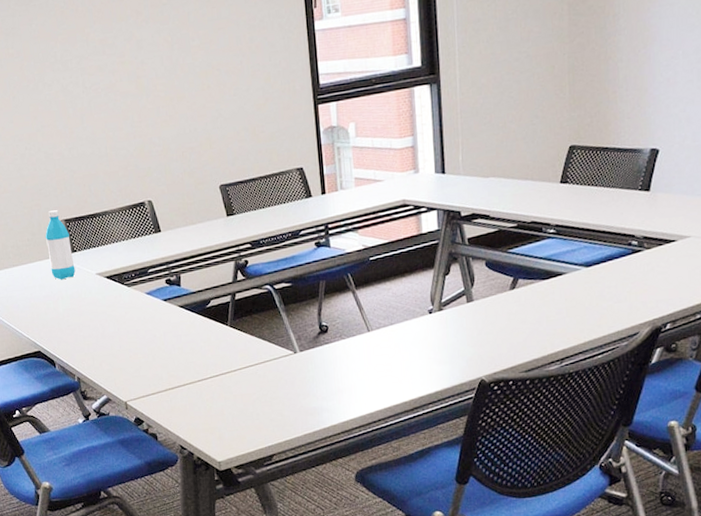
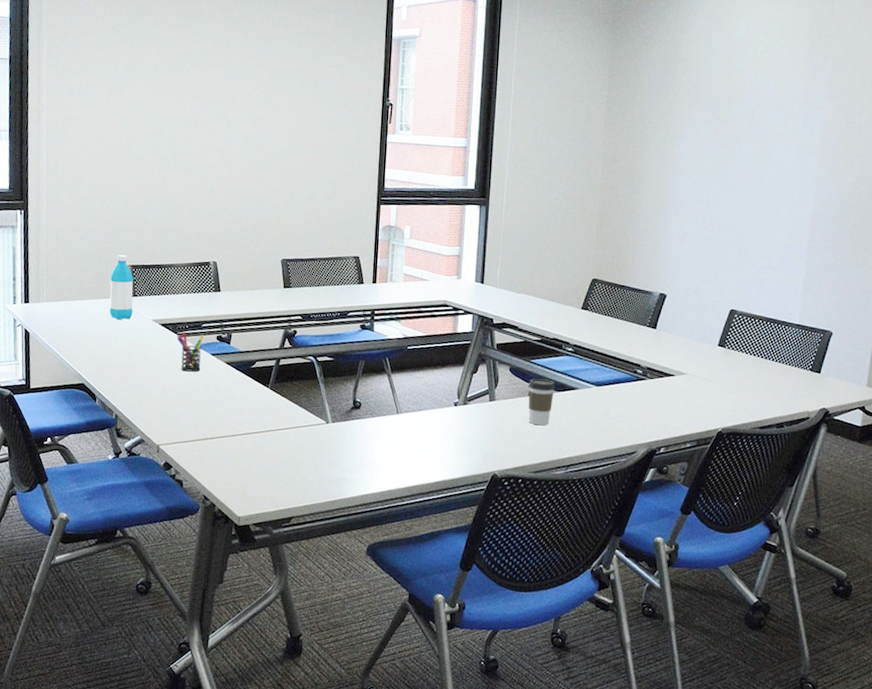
pen holder: none [124,280,155,322] -> present [177,332,204,372]
coffee cup: none [508,268,540,321] -> present [528,378,556,426]

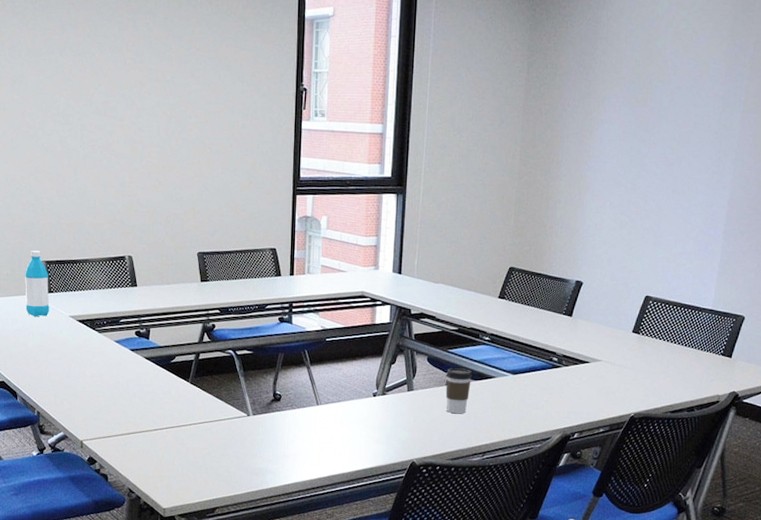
pen holder: present [177,332,204,372] -> none [95,328,122,368]

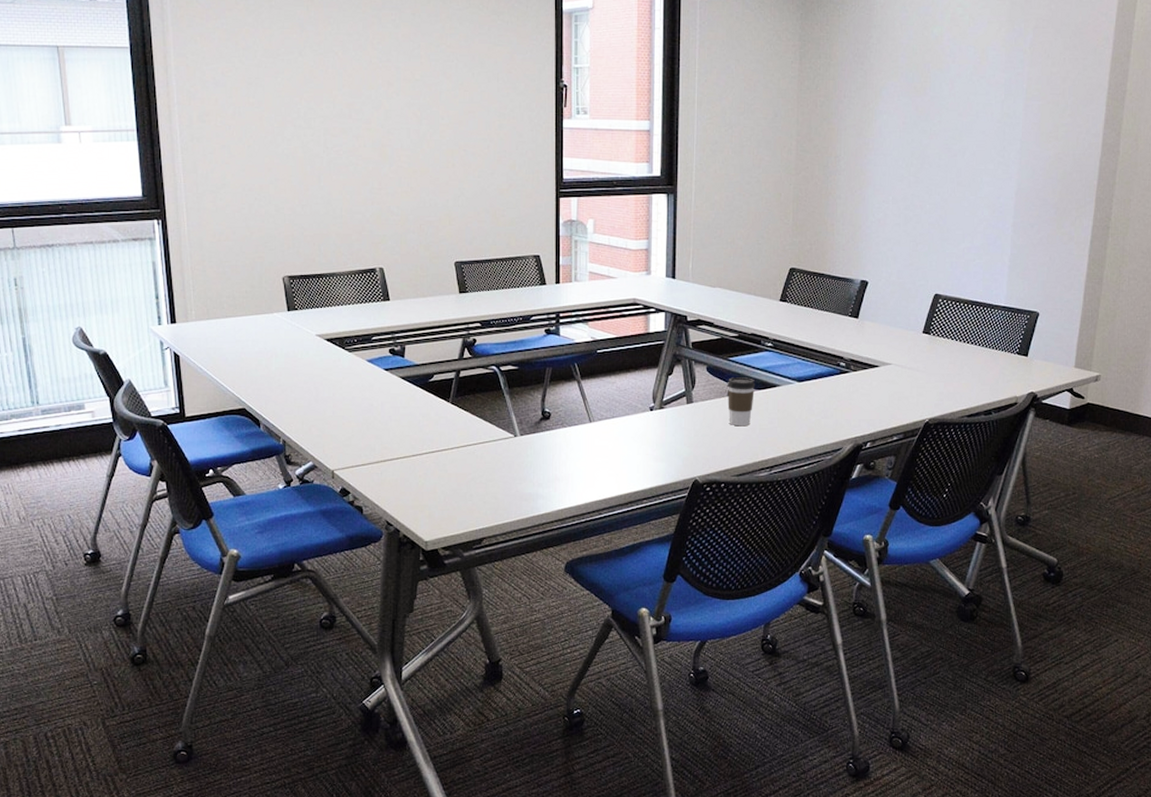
water bottle: present [24,251,50,317] -> none [265,265,294,337]

